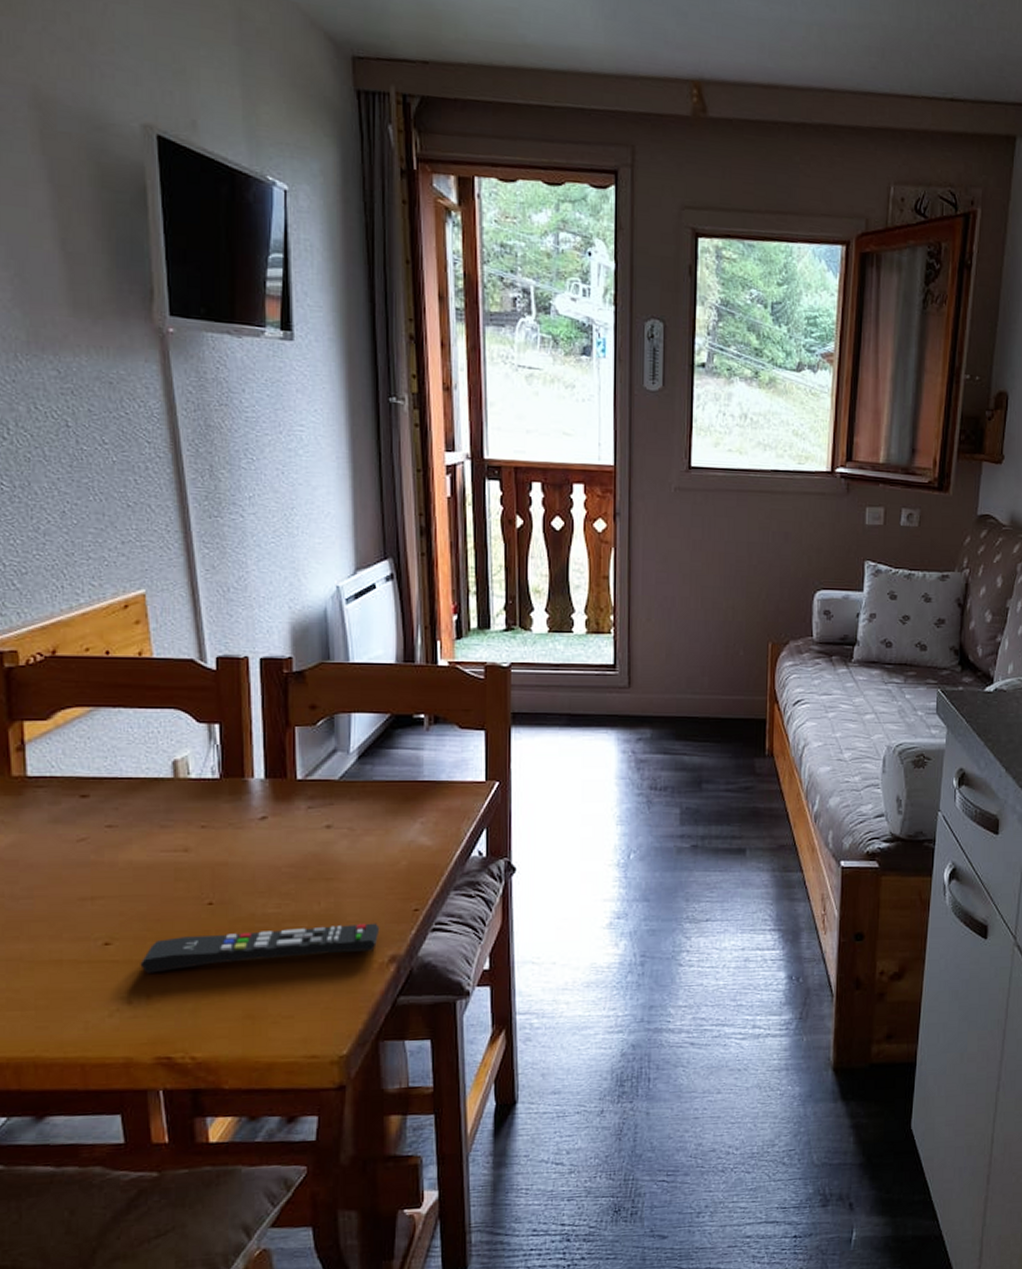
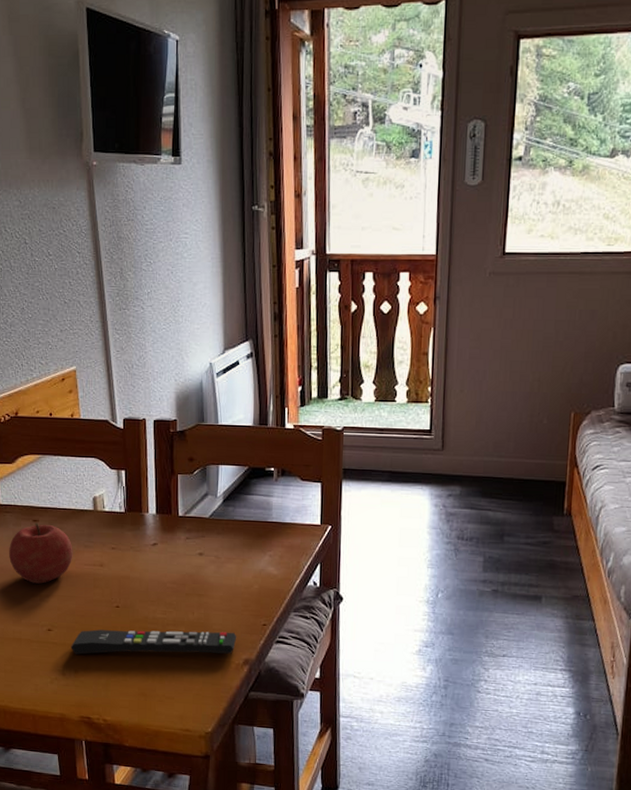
fruit: none [42,798,143,882] -> present [9,522,73,584]

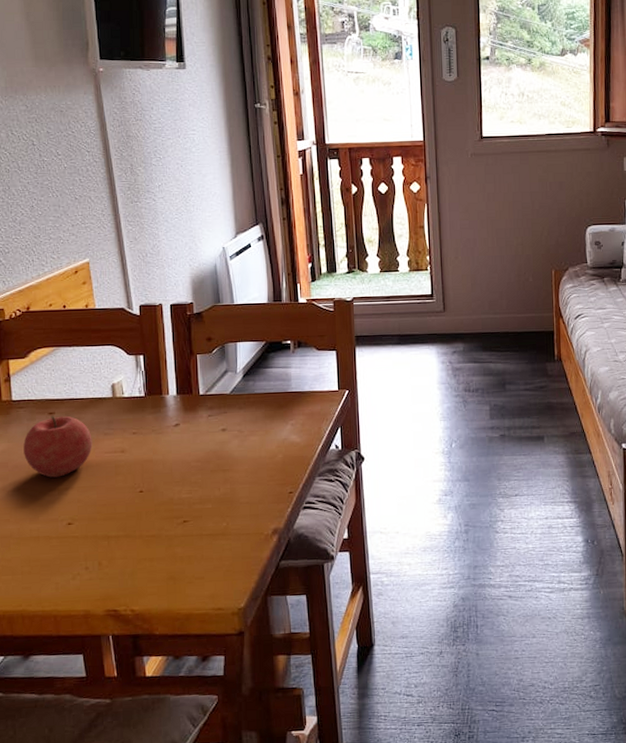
remote control: present [71,629,237,655] -> none [93,503,265,546]

